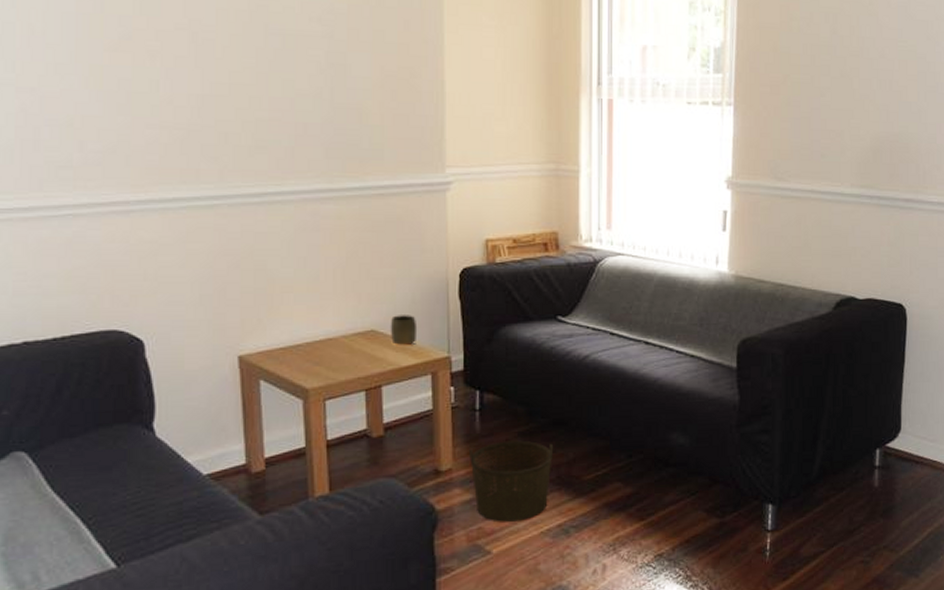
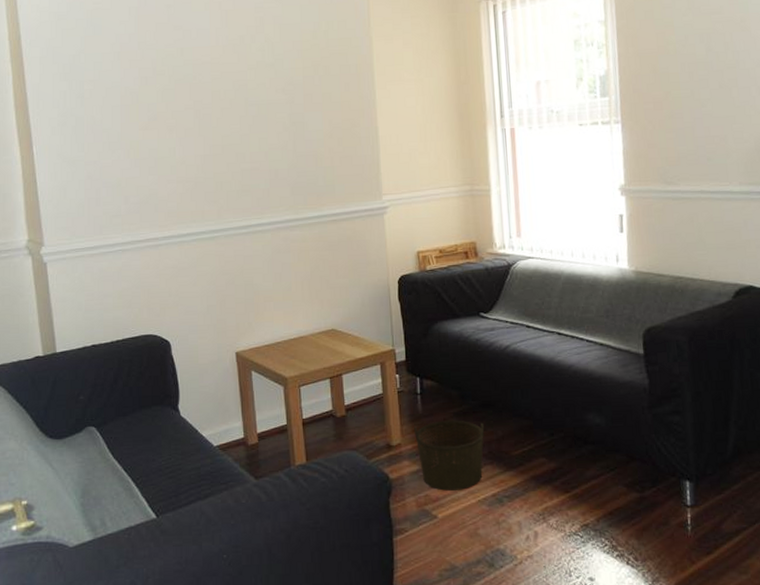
mug: present [390,315,418,345] -> none [346,316,368,341]

